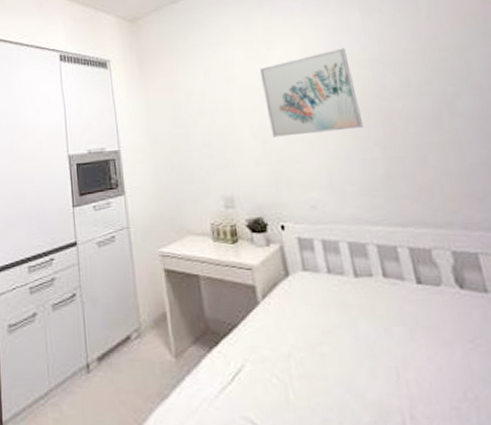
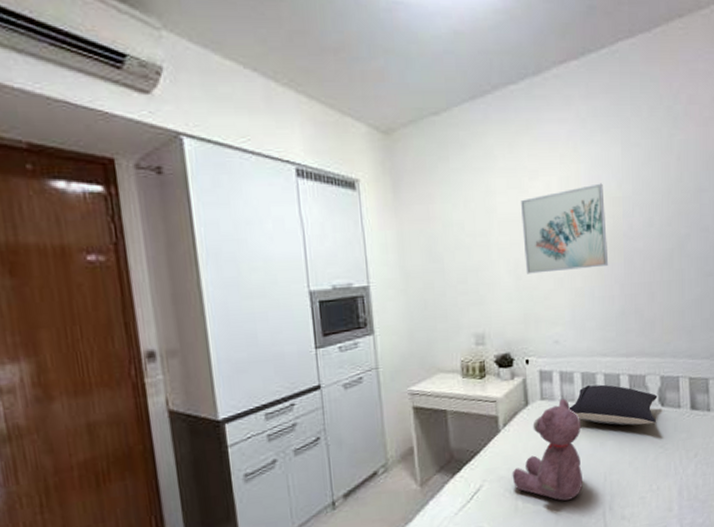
teddy bear: none [277,270,369,398] -> present [512,398,584,501]
pillow: none [338,256,456,311] -> present [569,384,658,426]

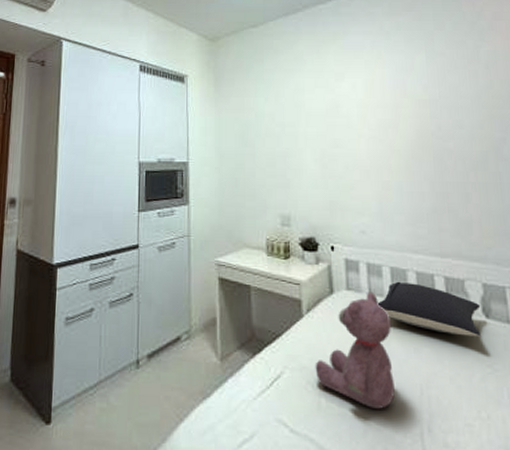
wall art: present [521,183,609,274] -> none [328,86,417,164]

